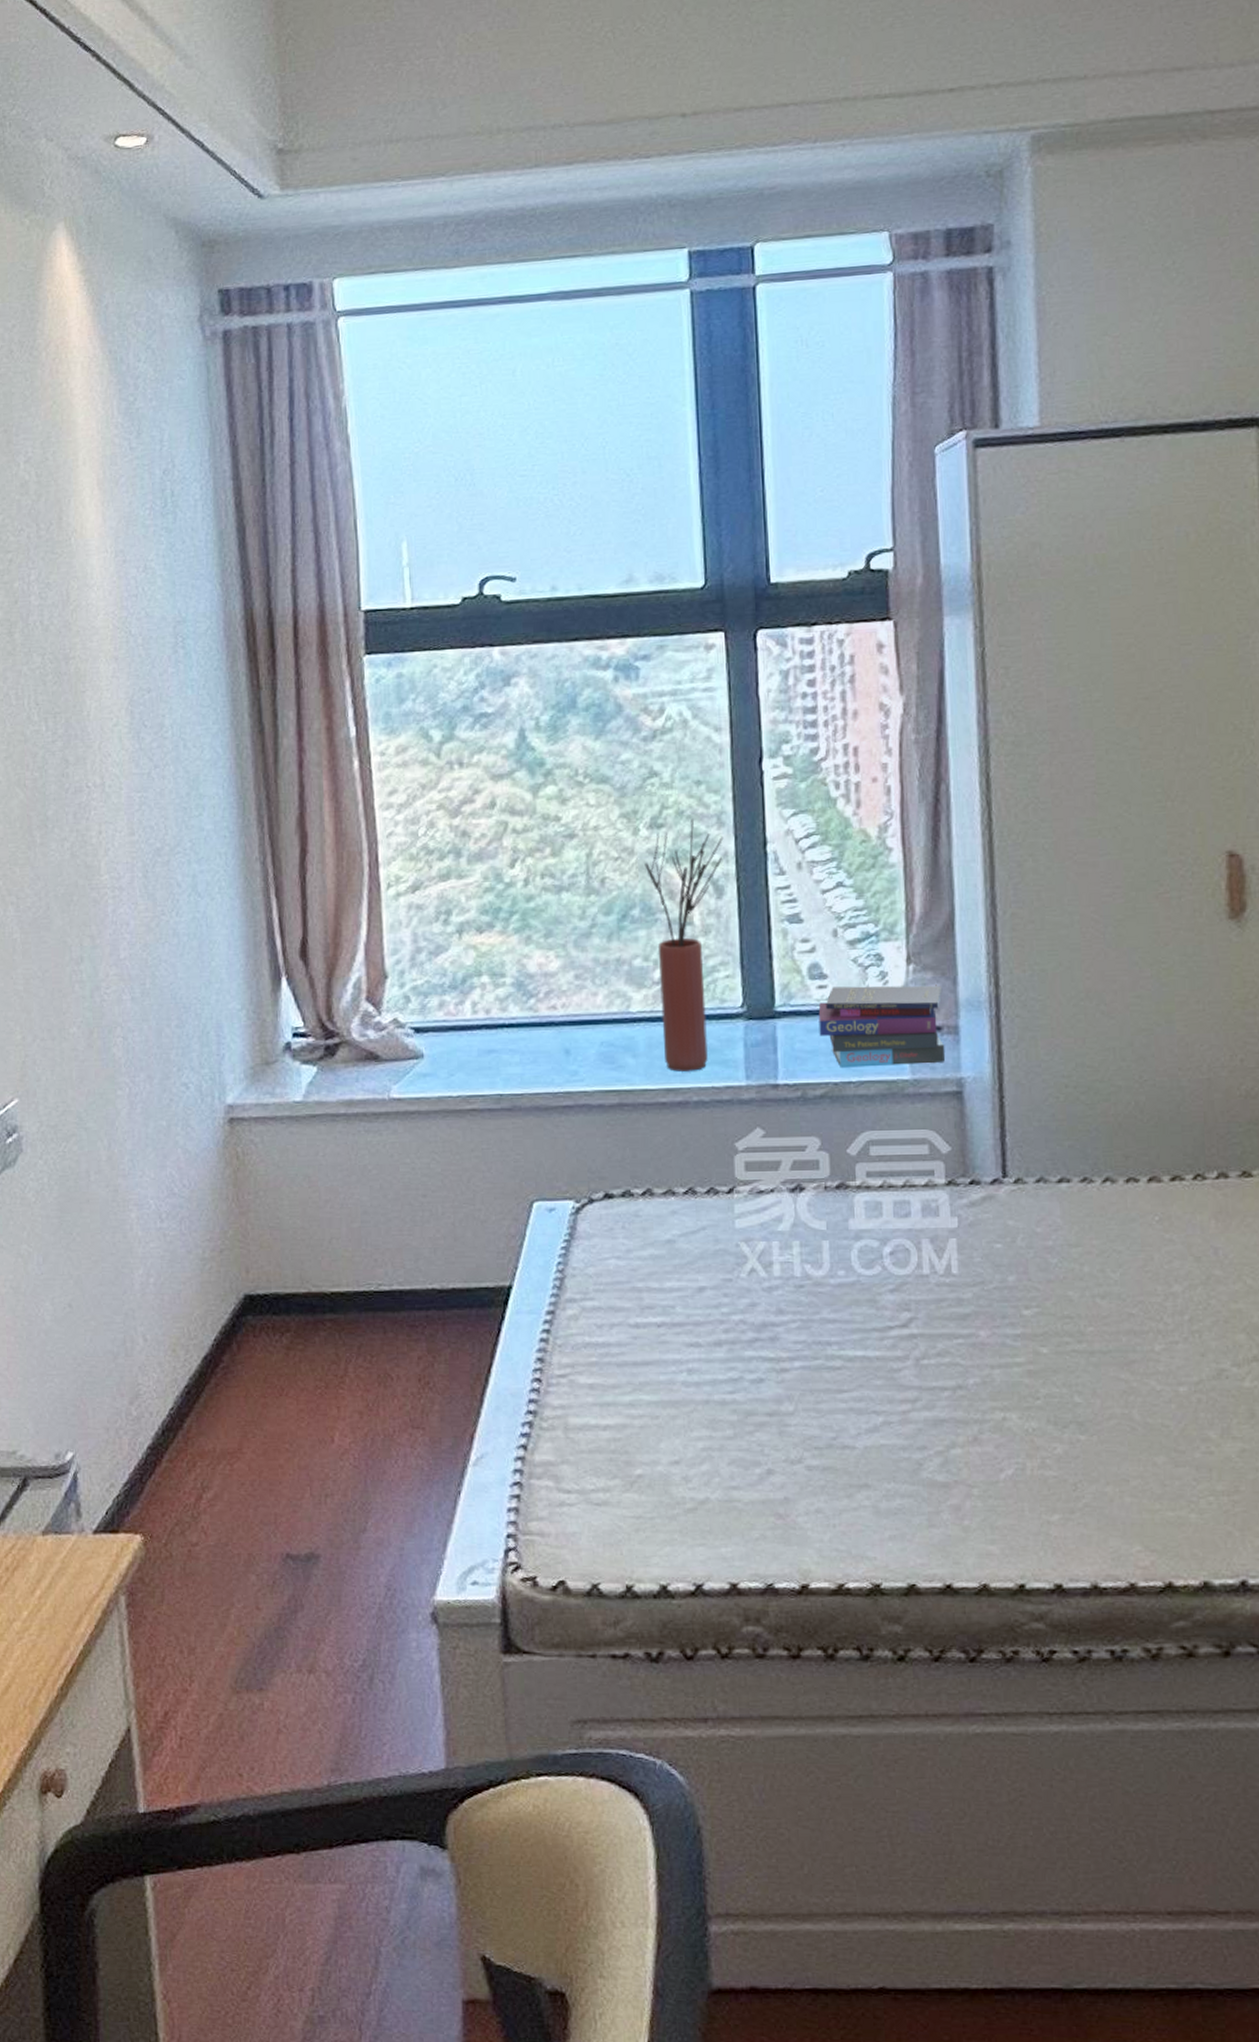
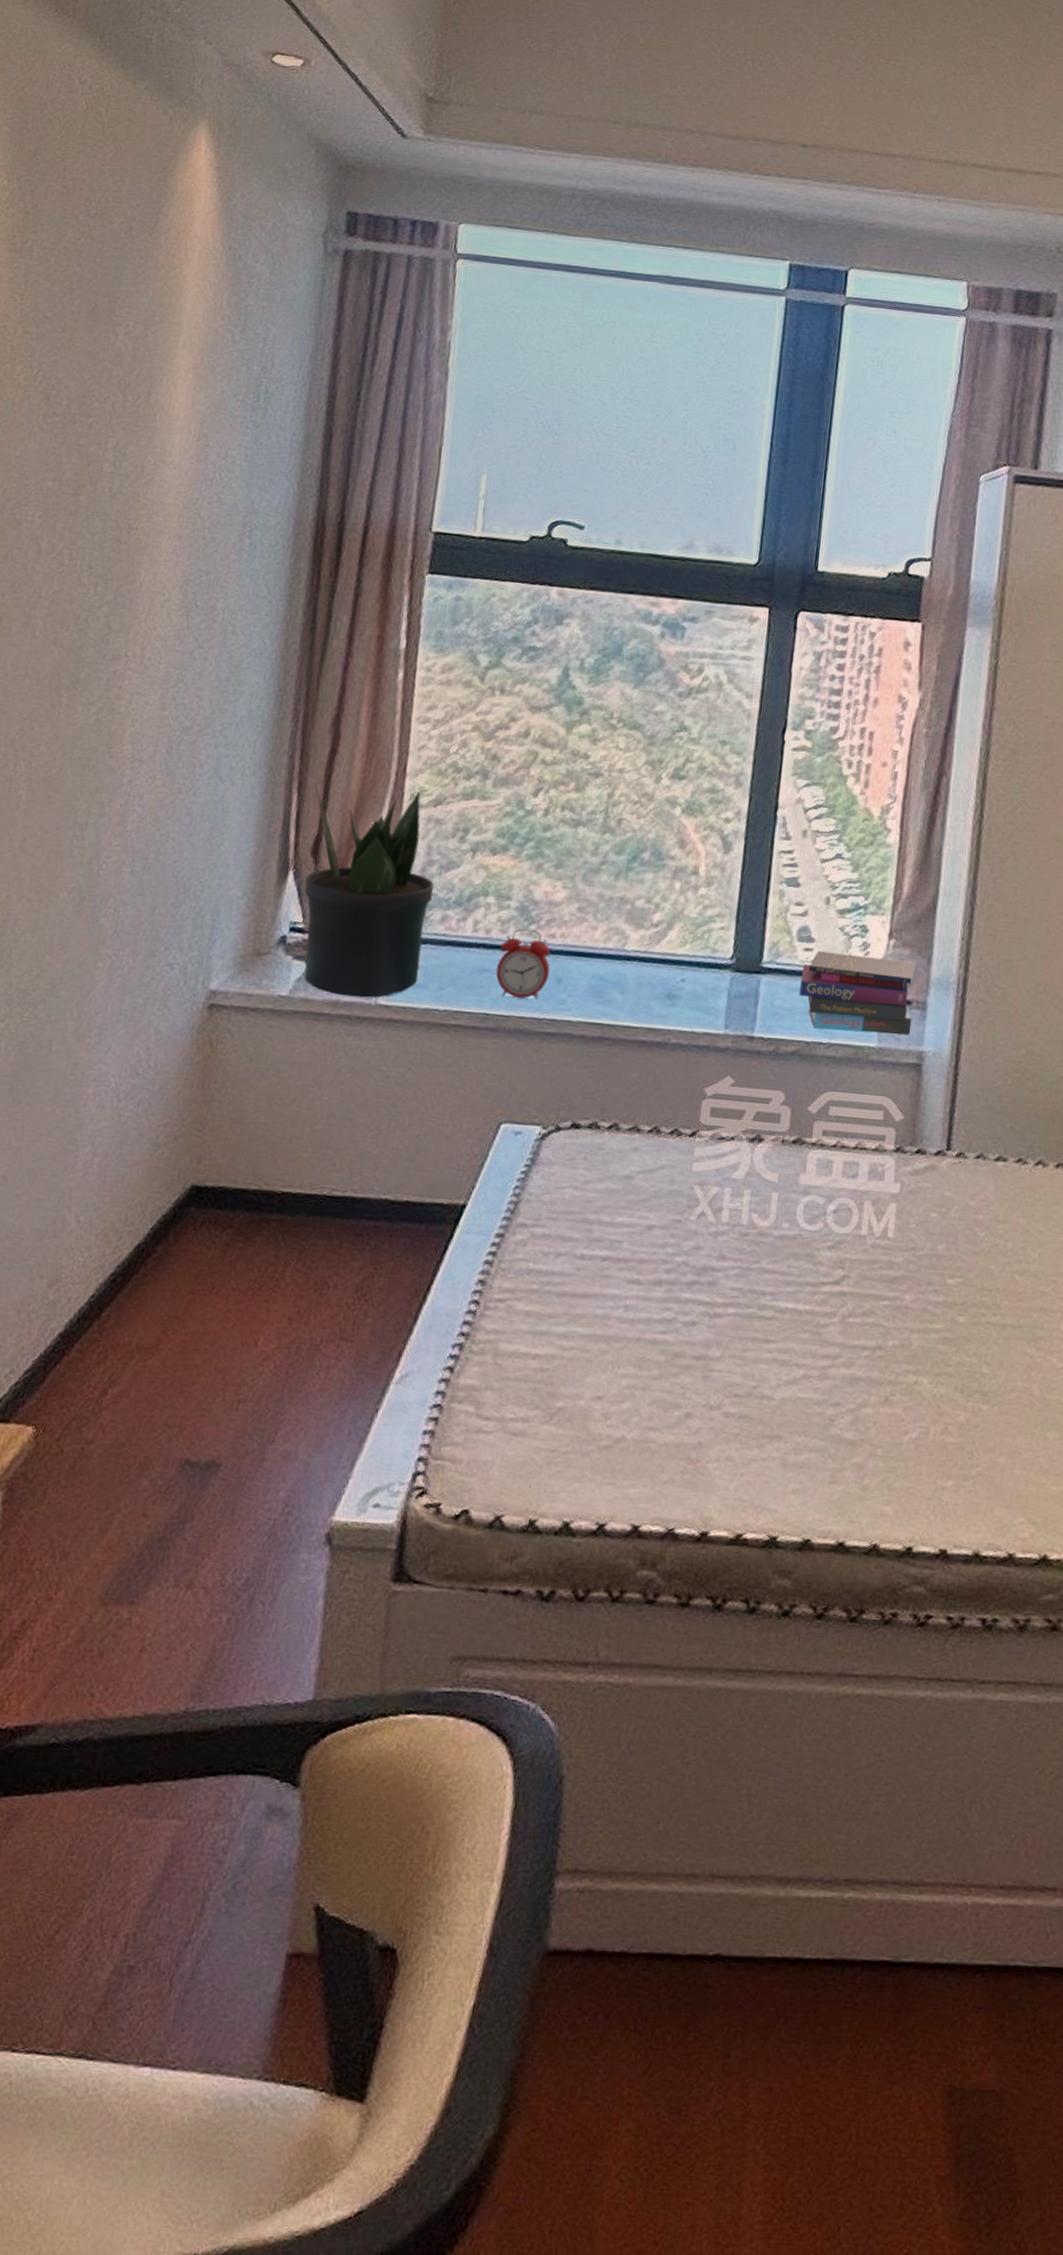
planter: none [290,880,427,1094] -> present [304,784,434,998]
alarm clock: none [502,1003,557,1075] -> present [495,928,550,1000]
vase: present [645,818,724,1071] -> none [651,775,739,1014]

